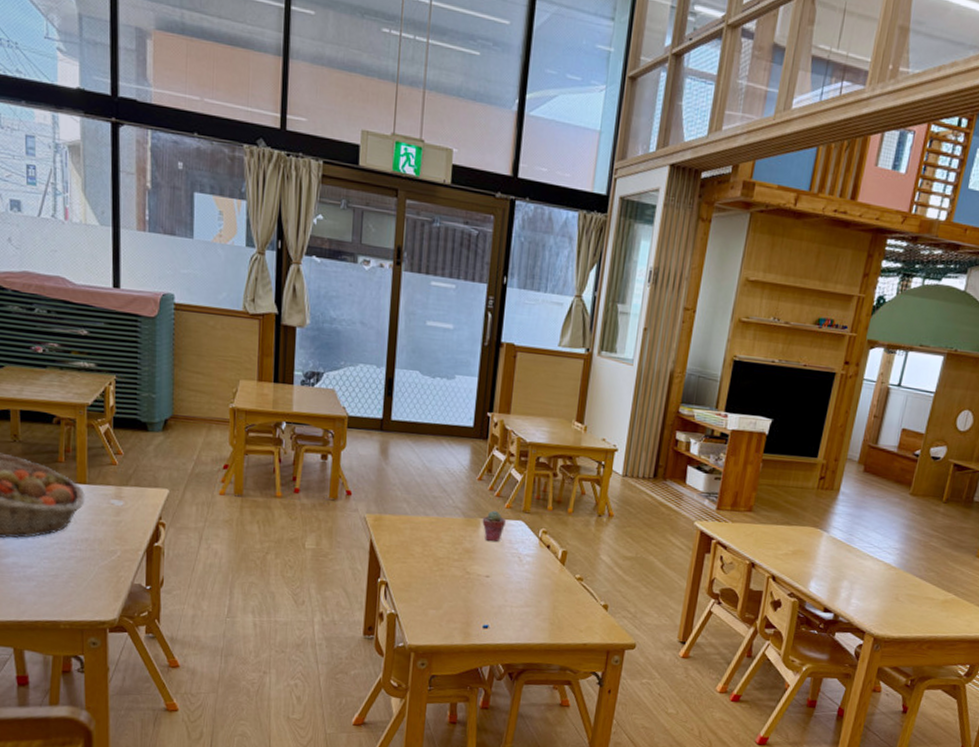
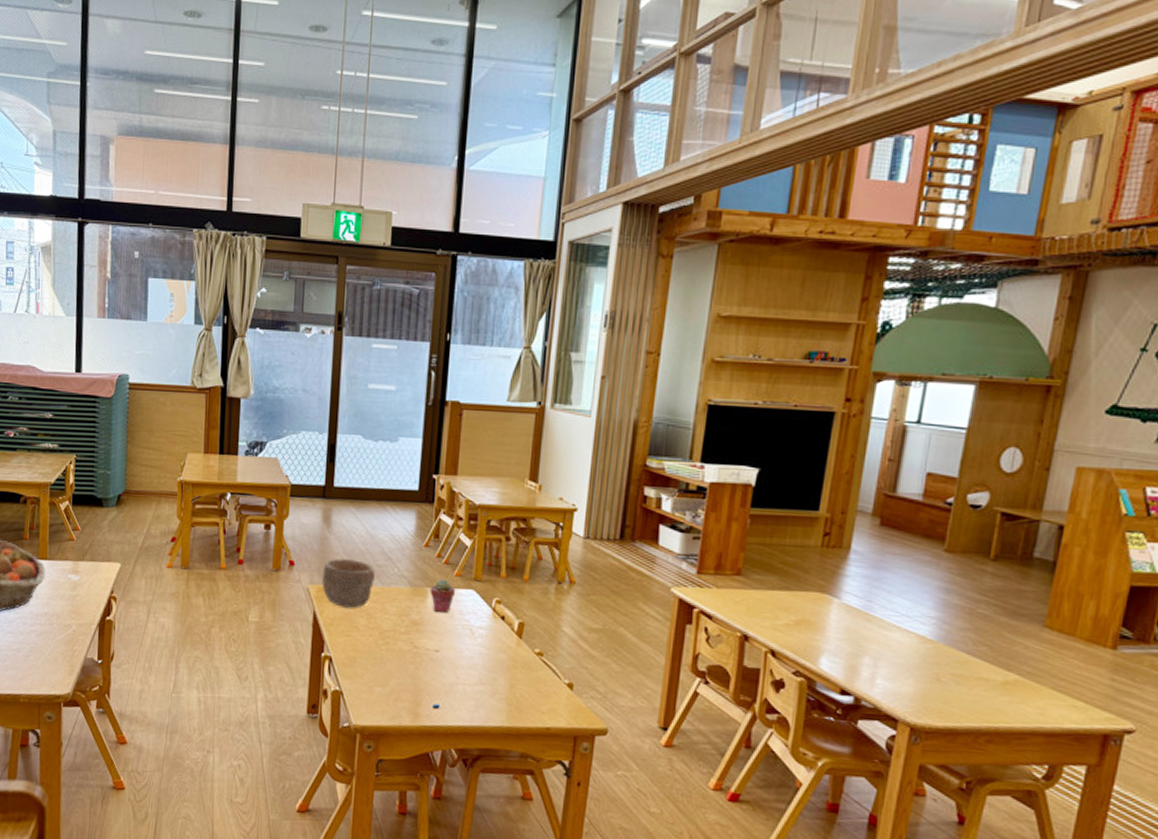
bowl: none [379,489,431,537] -> present [322,558,375,608]

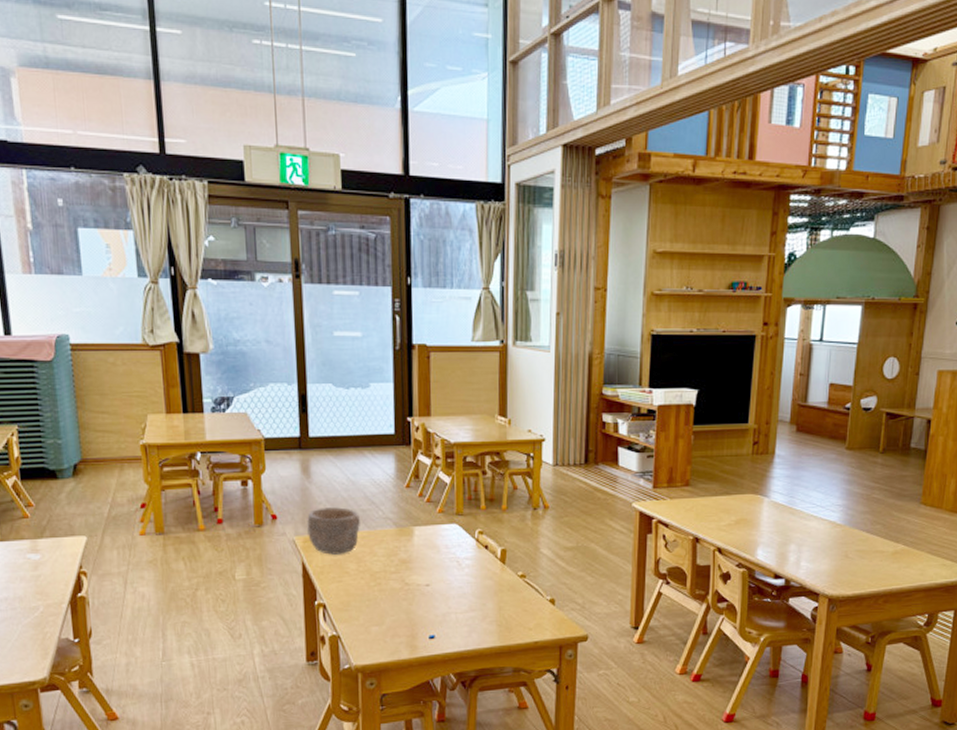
potted succulent: present [430,578,455,613] -> none [415,516,439,550]

